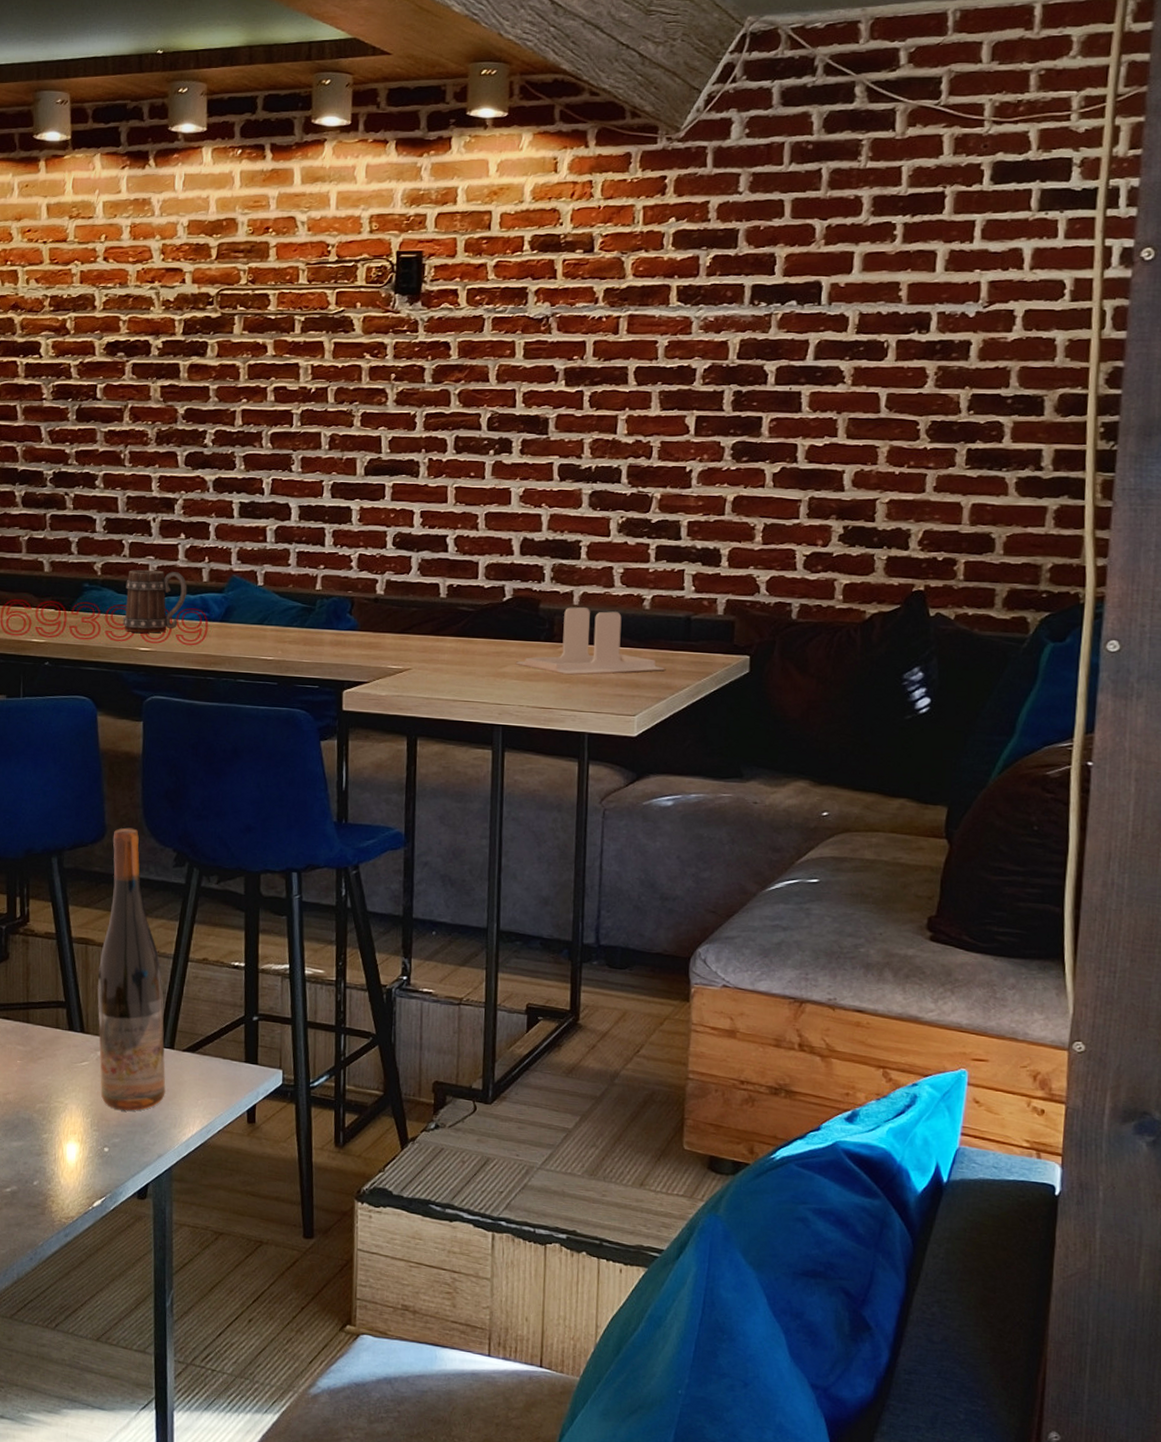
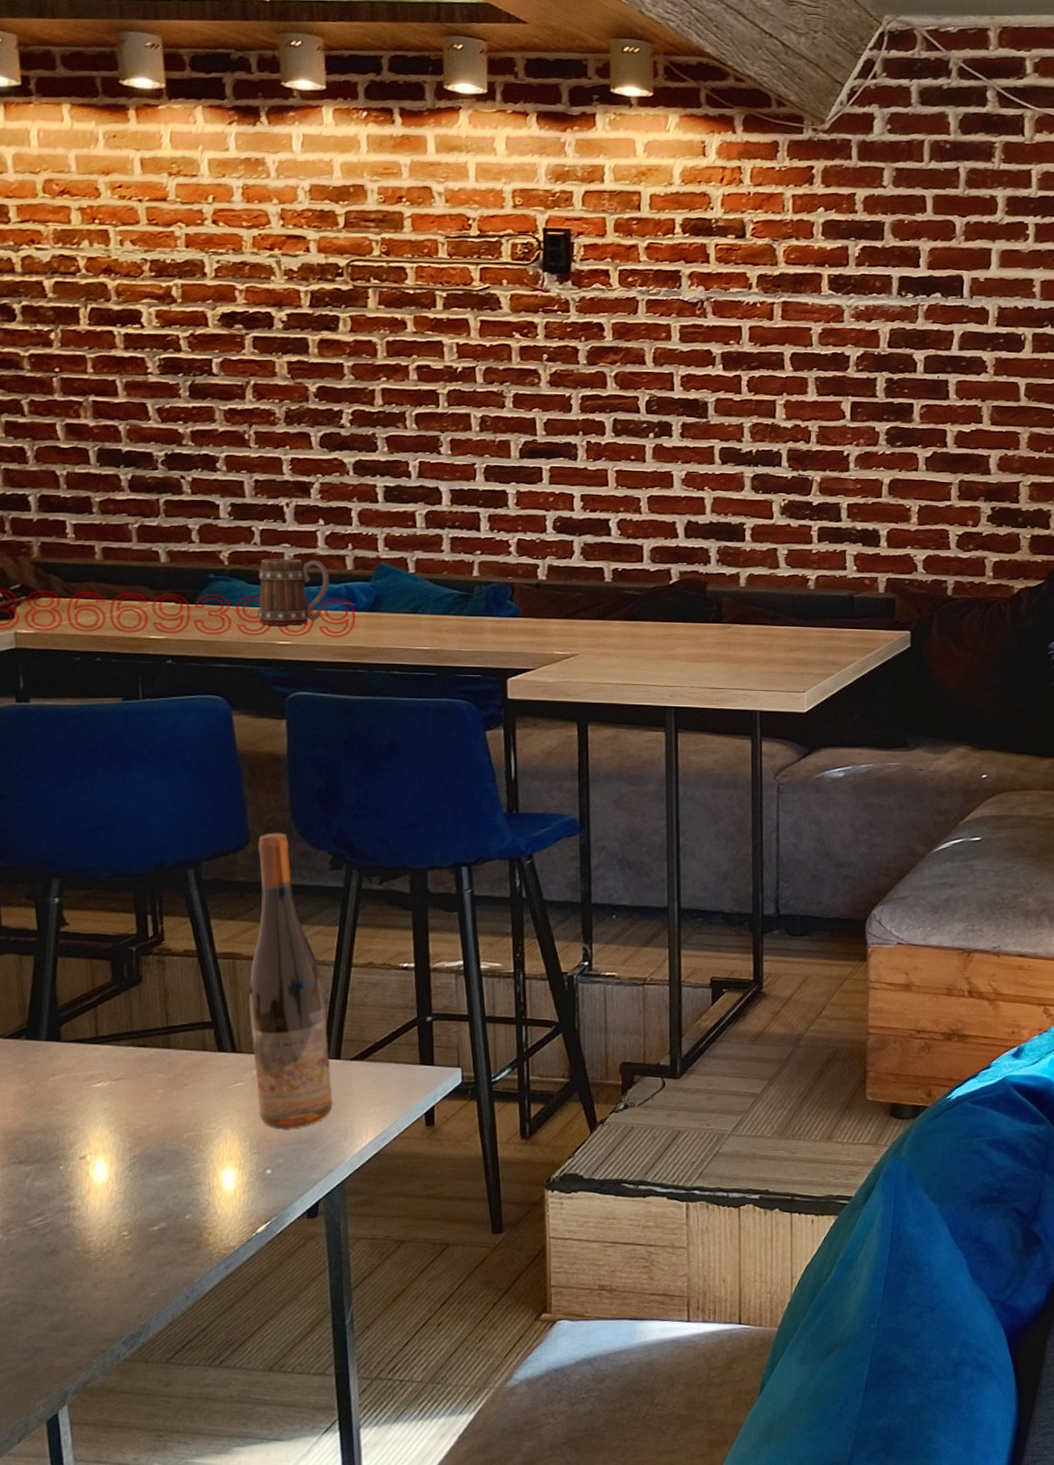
napkin holder: present [515,607,666,676] -> none [684,588,832,655]

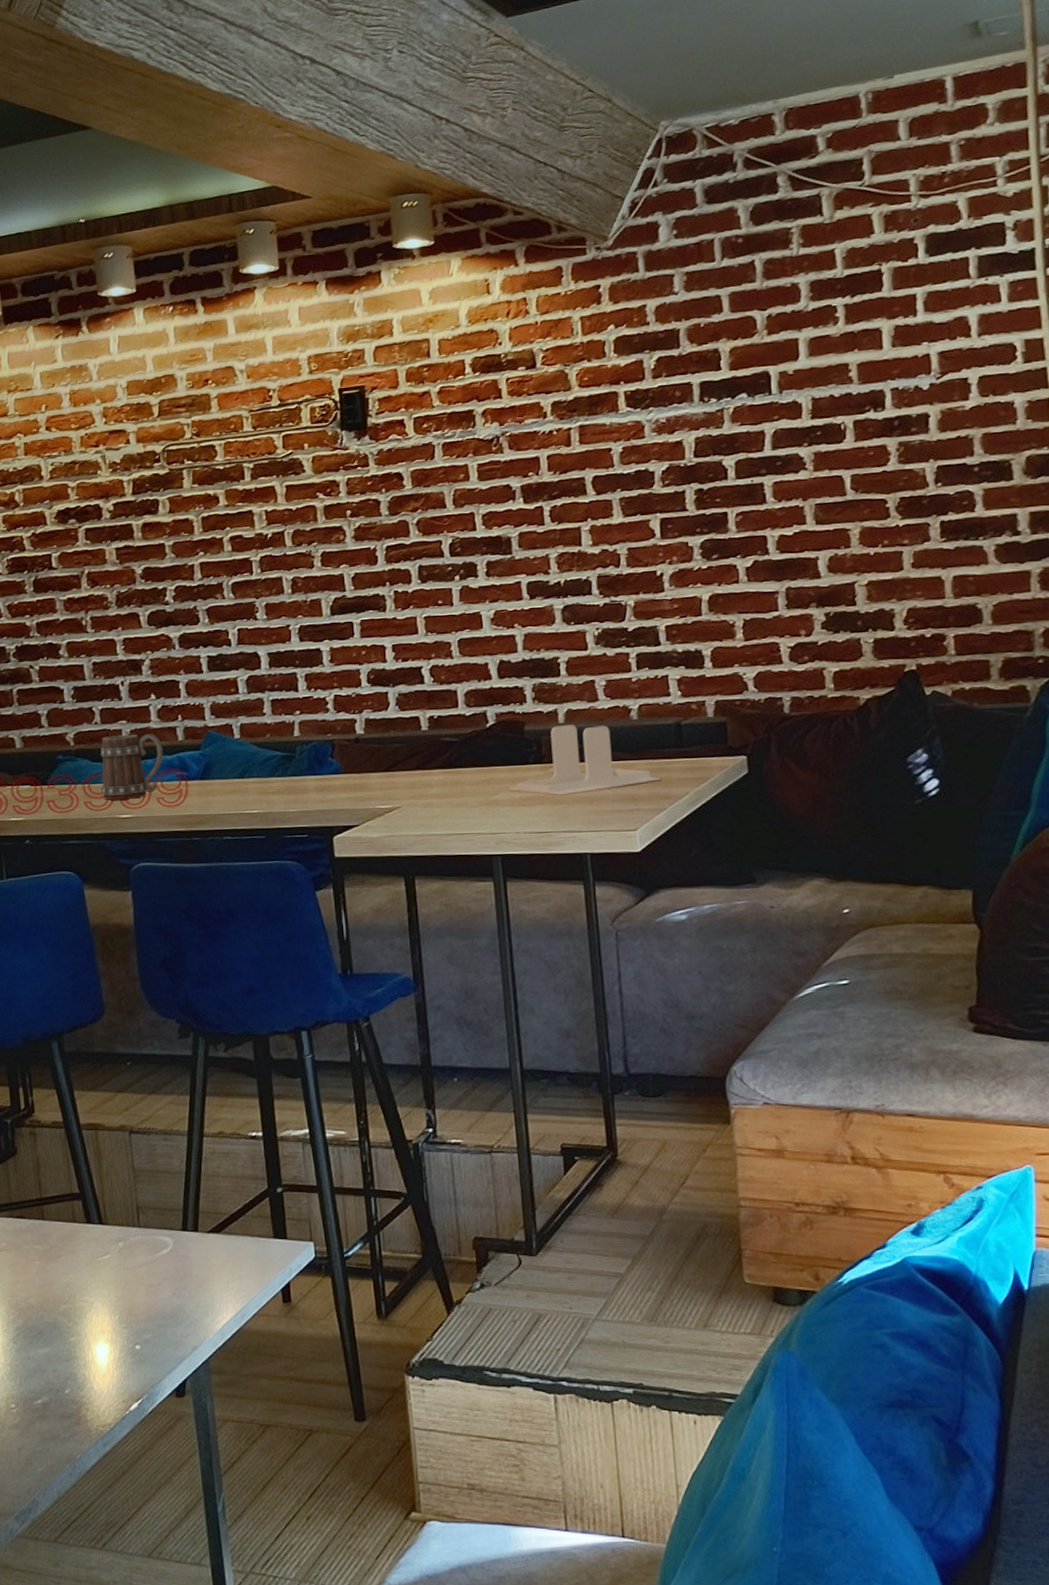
wine bottle: present [249,832,333,1129] -> none [111,1002,194,1303]
napkin holder: none [684,588,832,655] -> present [506,725,662,796]

